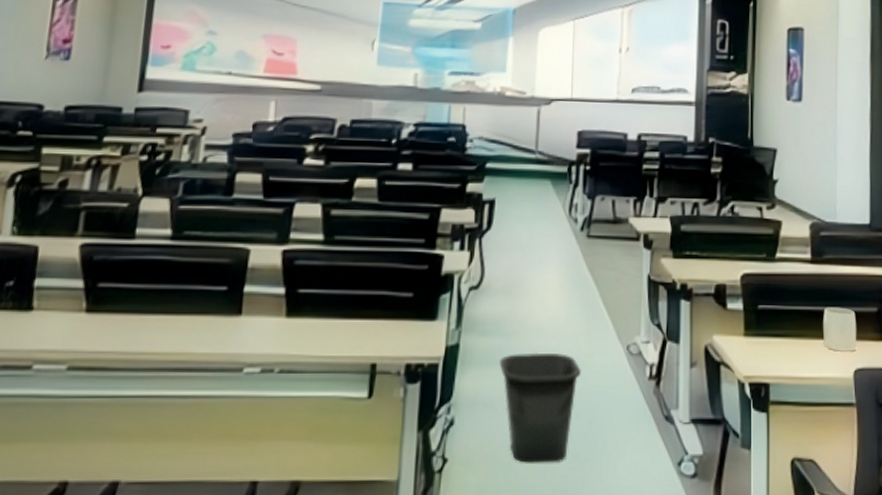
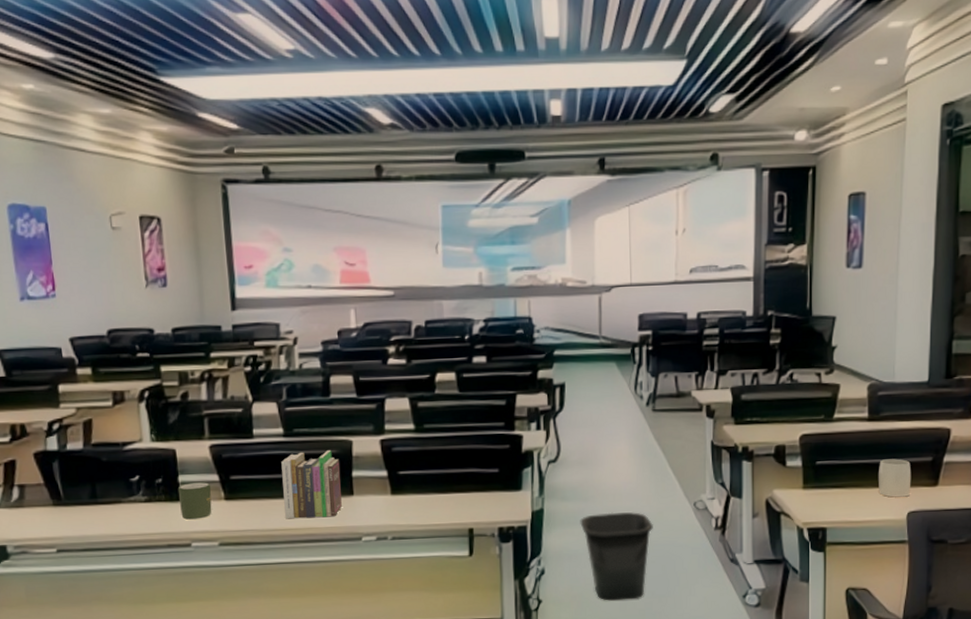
mug: none [28,289,73,336] -> present [177,482,212,521]
books: none [155,259,232,341] -> present [281,450,342,518]

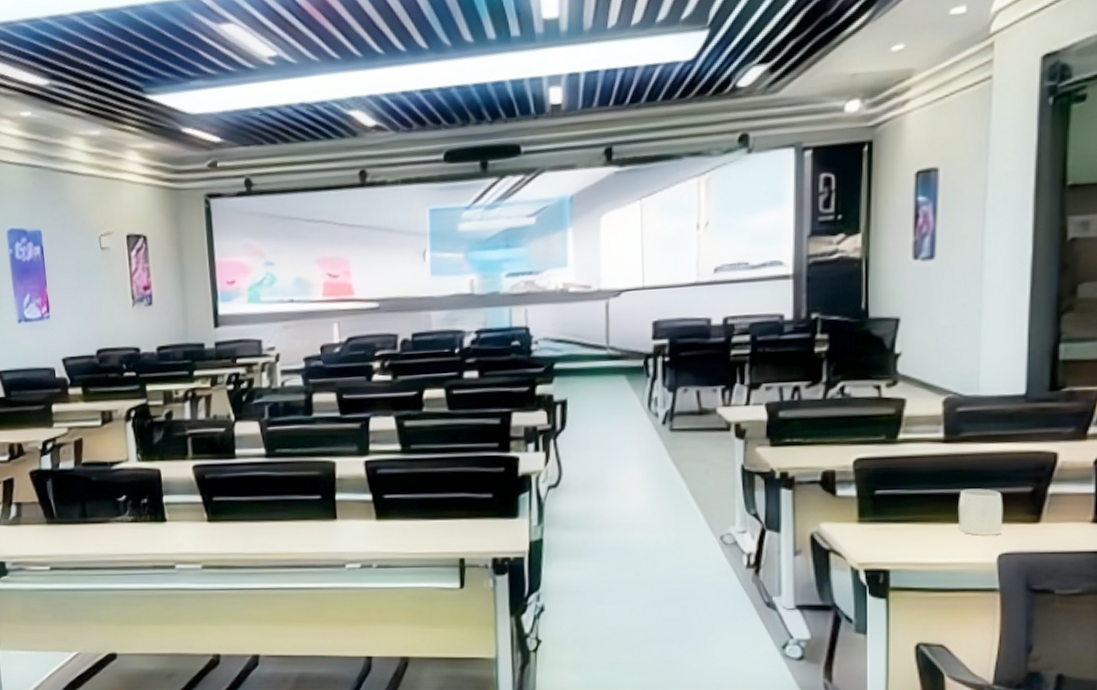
mug: present [177,482,212,521] -> none [162,503,195,542]
books: present [281,450,342,518] -> none [263,472,325,543]
waste bin: present [580,512,653,601] -> none [585,544,671,645]

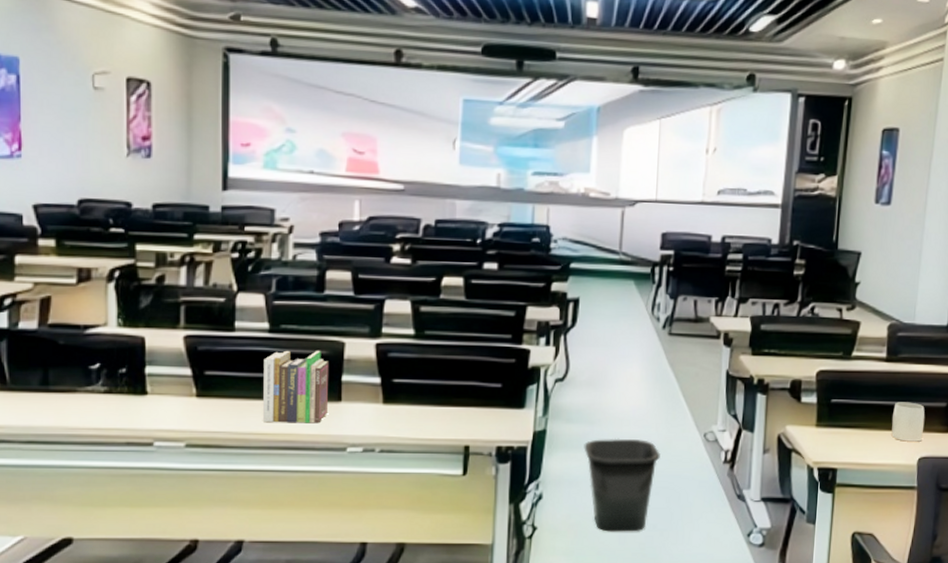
books: none [263,472,325,543] -> present [263,350,330,424]
waste bin: none [585,544,671,645] -> present [584,438,660,532]

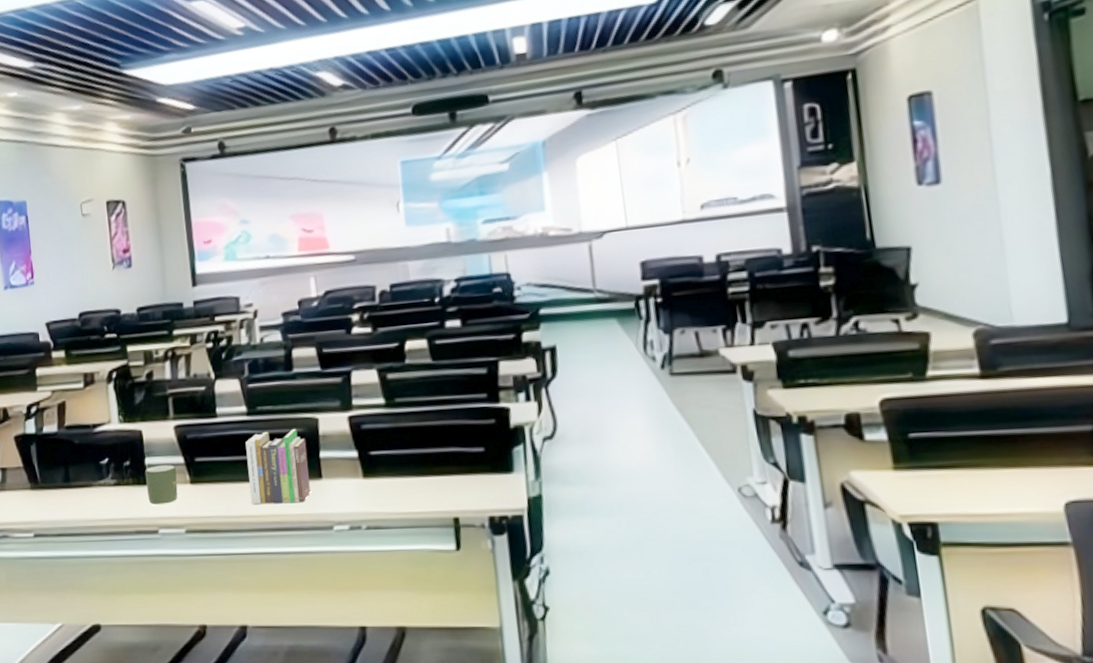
mug: none [143,375,182,417] -> present [144,465,178,506]
waste bin: present [584,438,660,532] -> none [589,499,686,611]
mug: present [891,402,925,442] -> none [1007,428,1065,482]

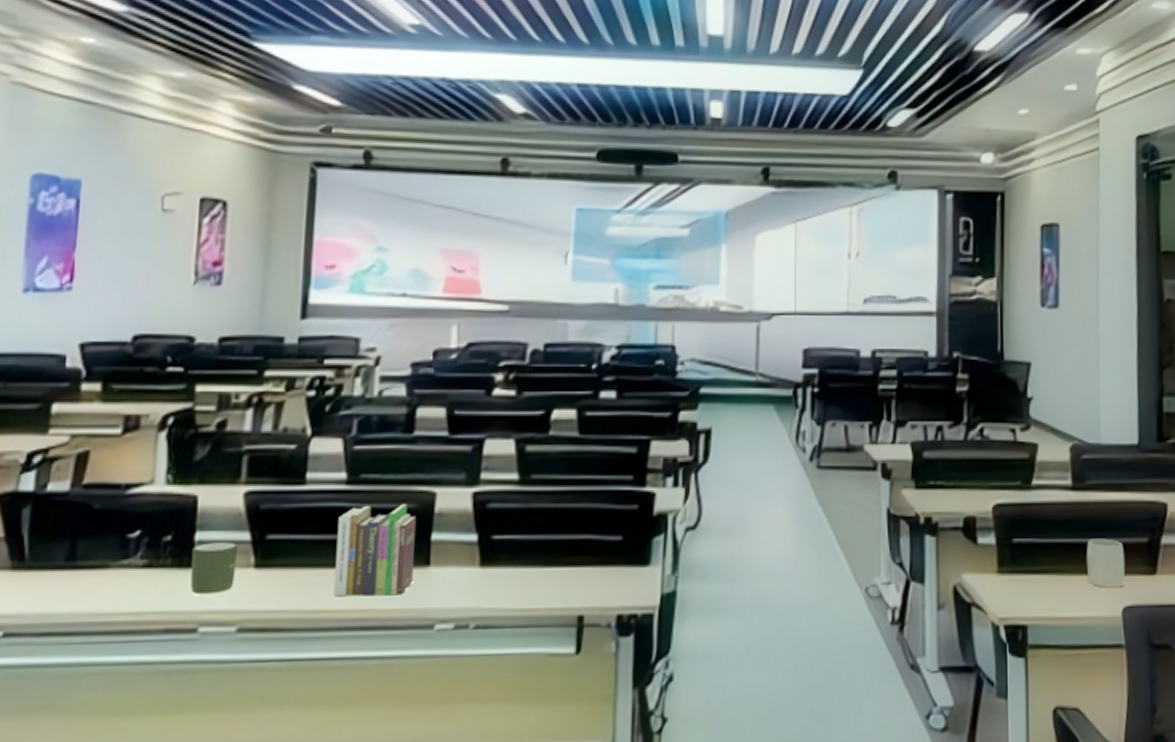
mug: none [1007,428,1065,482] -> present [1086,538,1126,588]

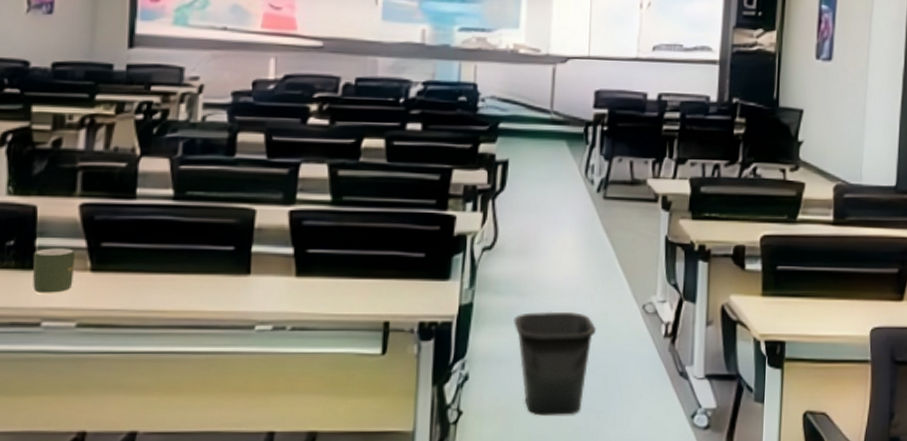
books: present [334,504,417,596] -> none [164,219,239,299]
waste bin: none [722,598,814,721] -> present [513,311,596,416]
mug: present [1086,538,1126,588] -> none [841,268,877,311]

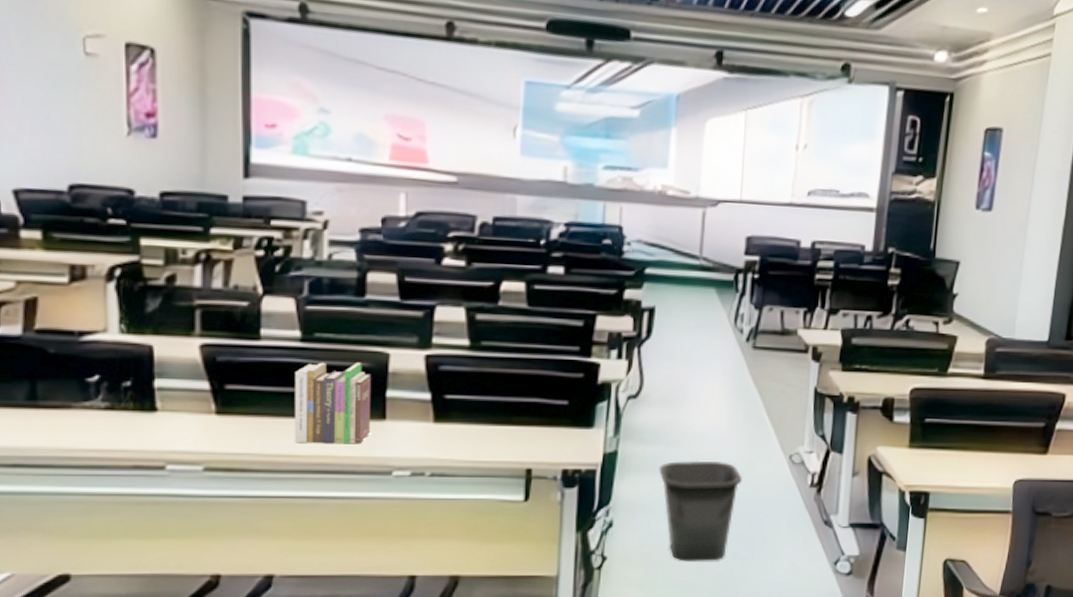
mug: present [32,248,76,294] -> none [152,390,199,437]
books: none [164,219,239,299] -> present [295,362,372,444]

